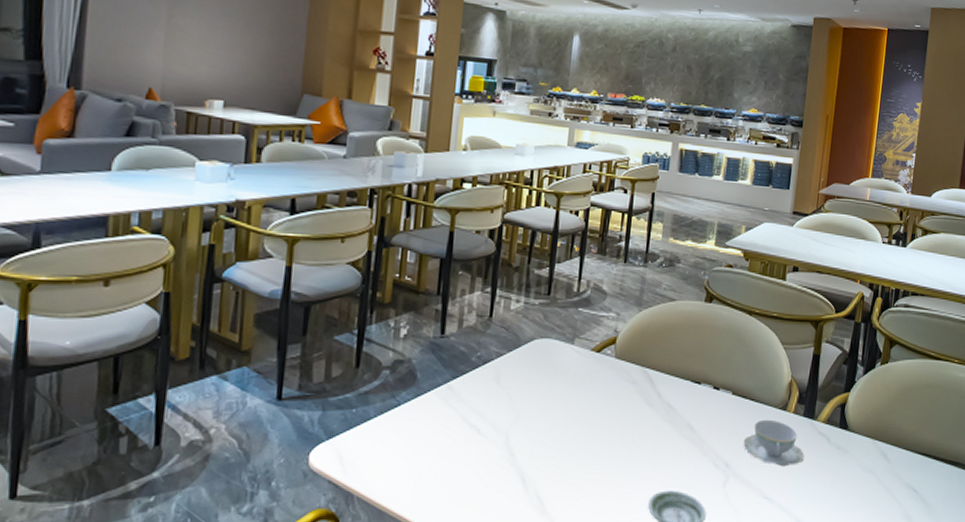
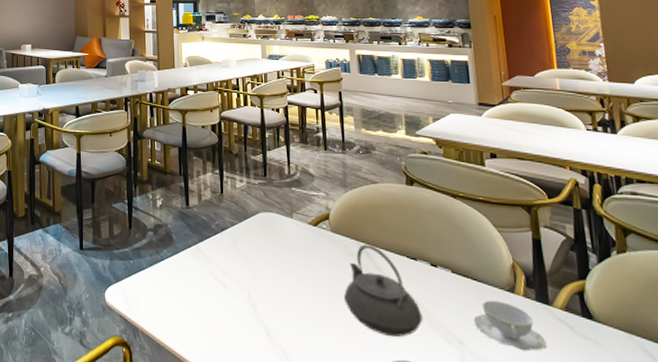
teapot: none [616,370,696,467] -> present [343,244,423,337]

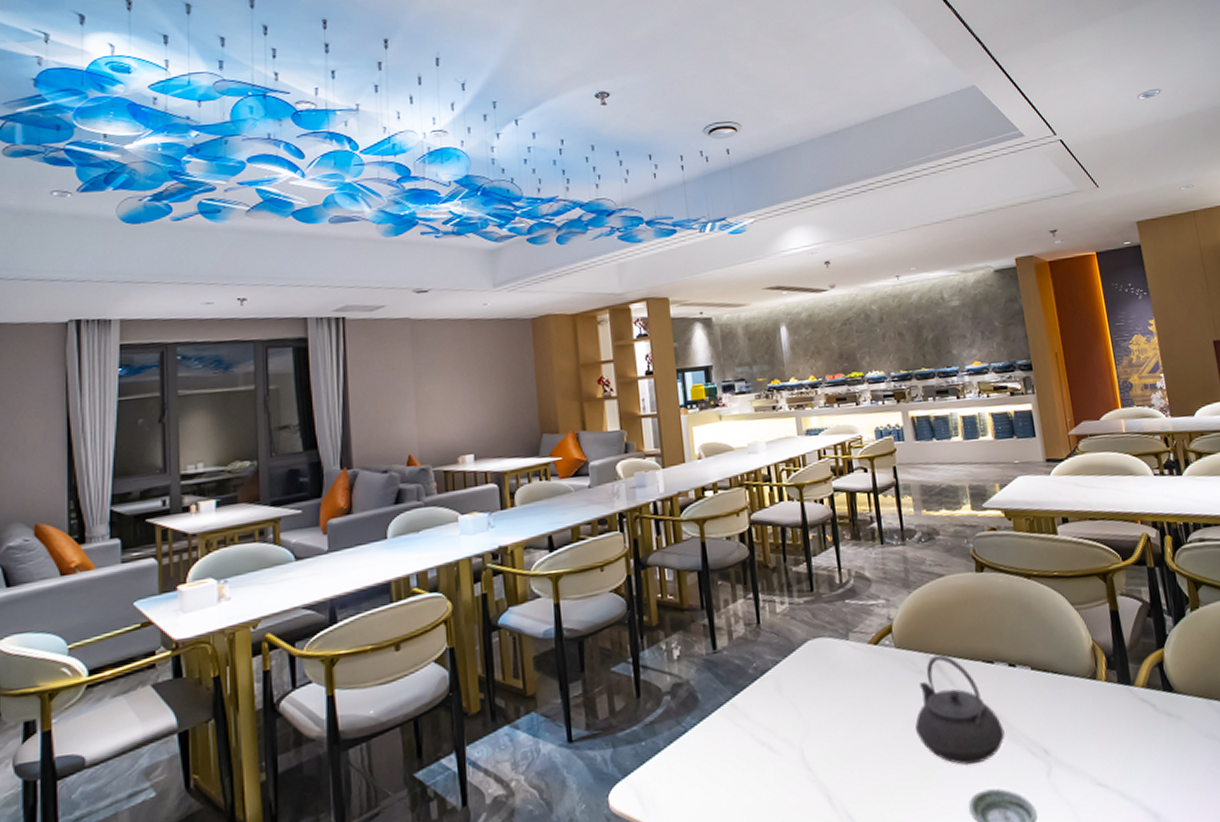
teacup: present [473,300,547,352] -> none [1057,692,1133,746]

